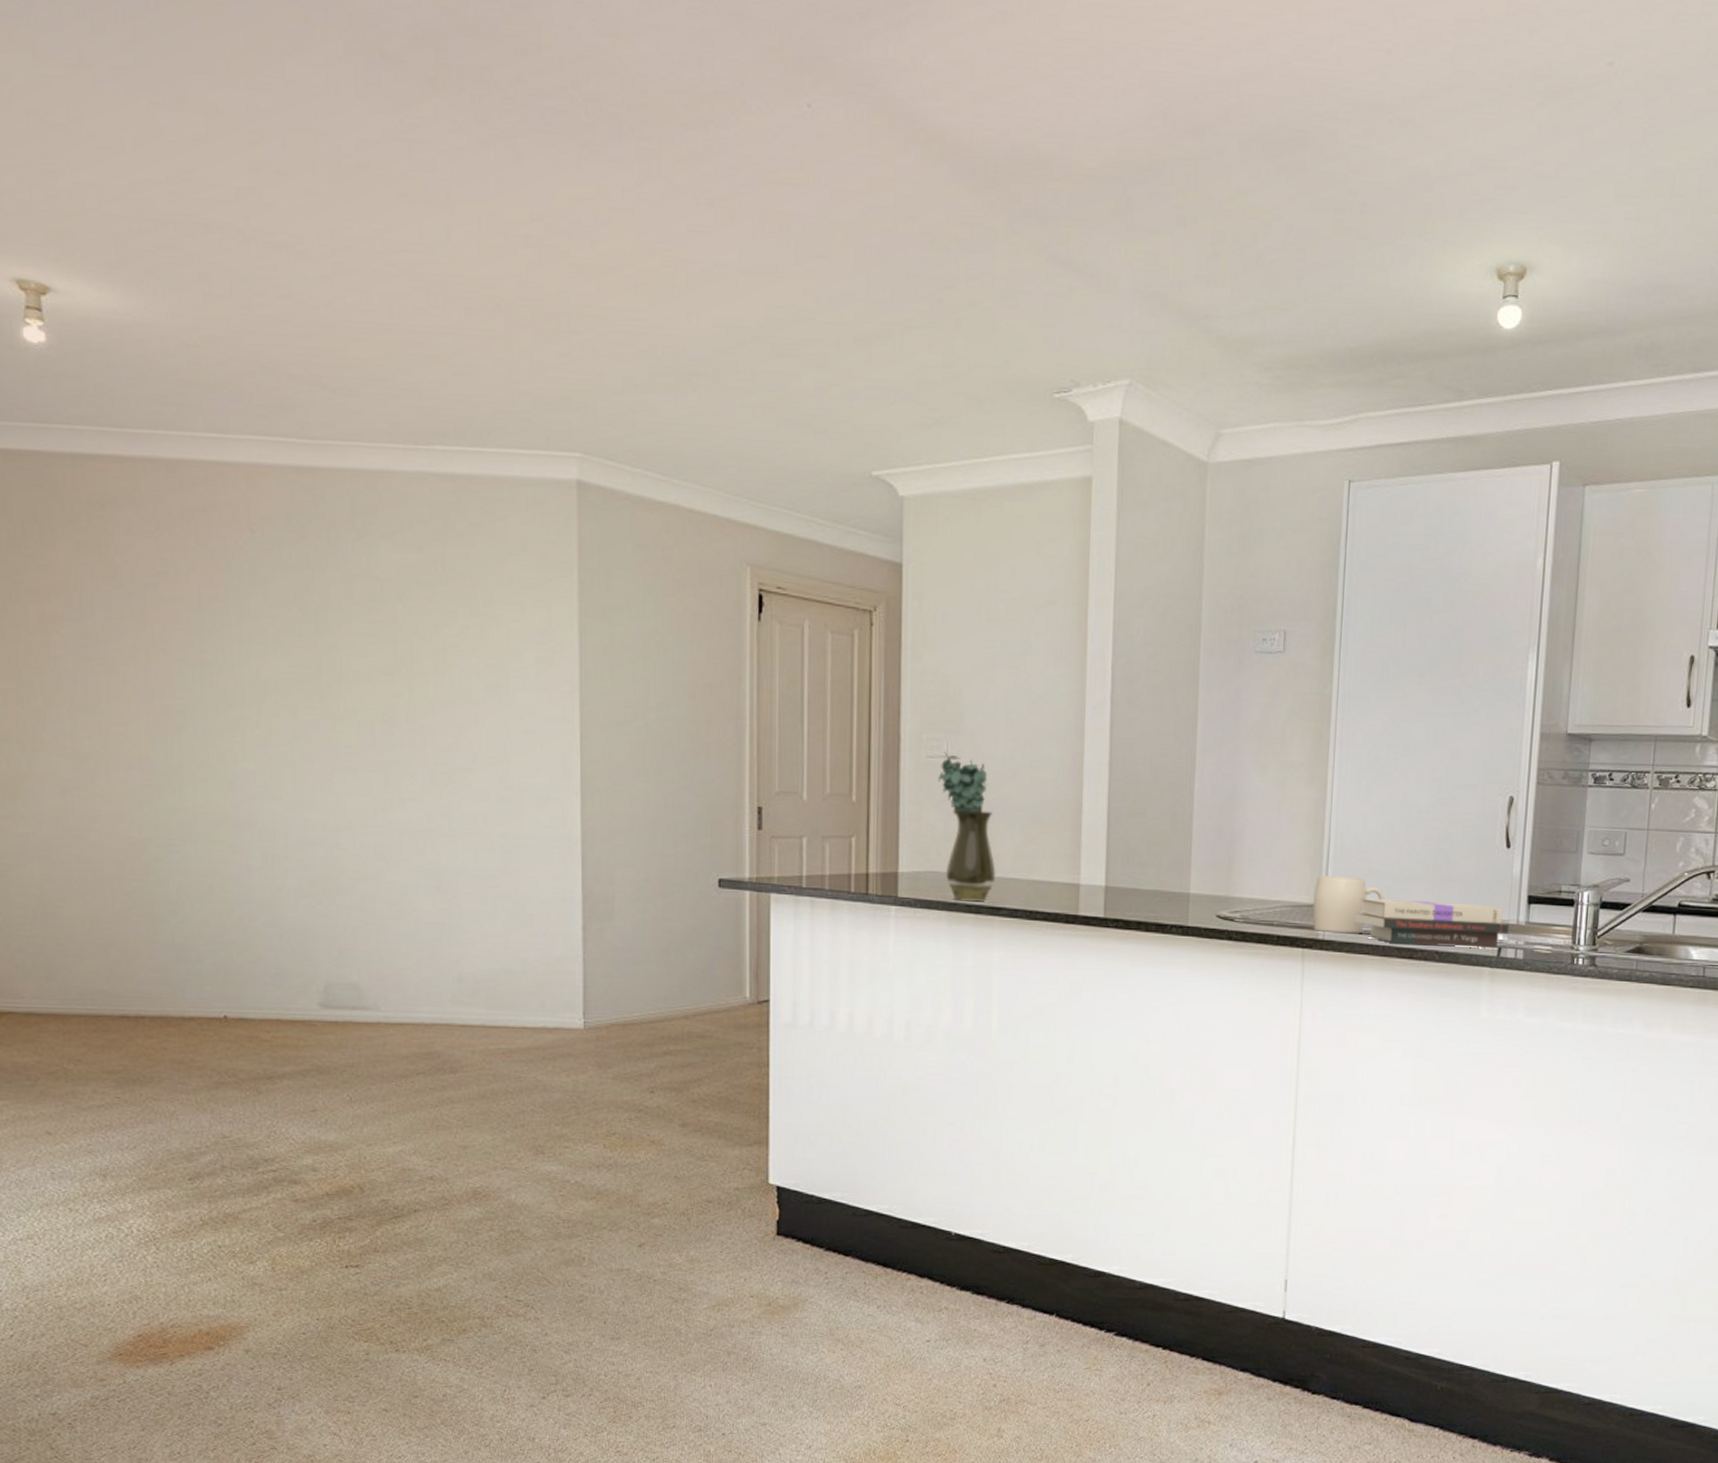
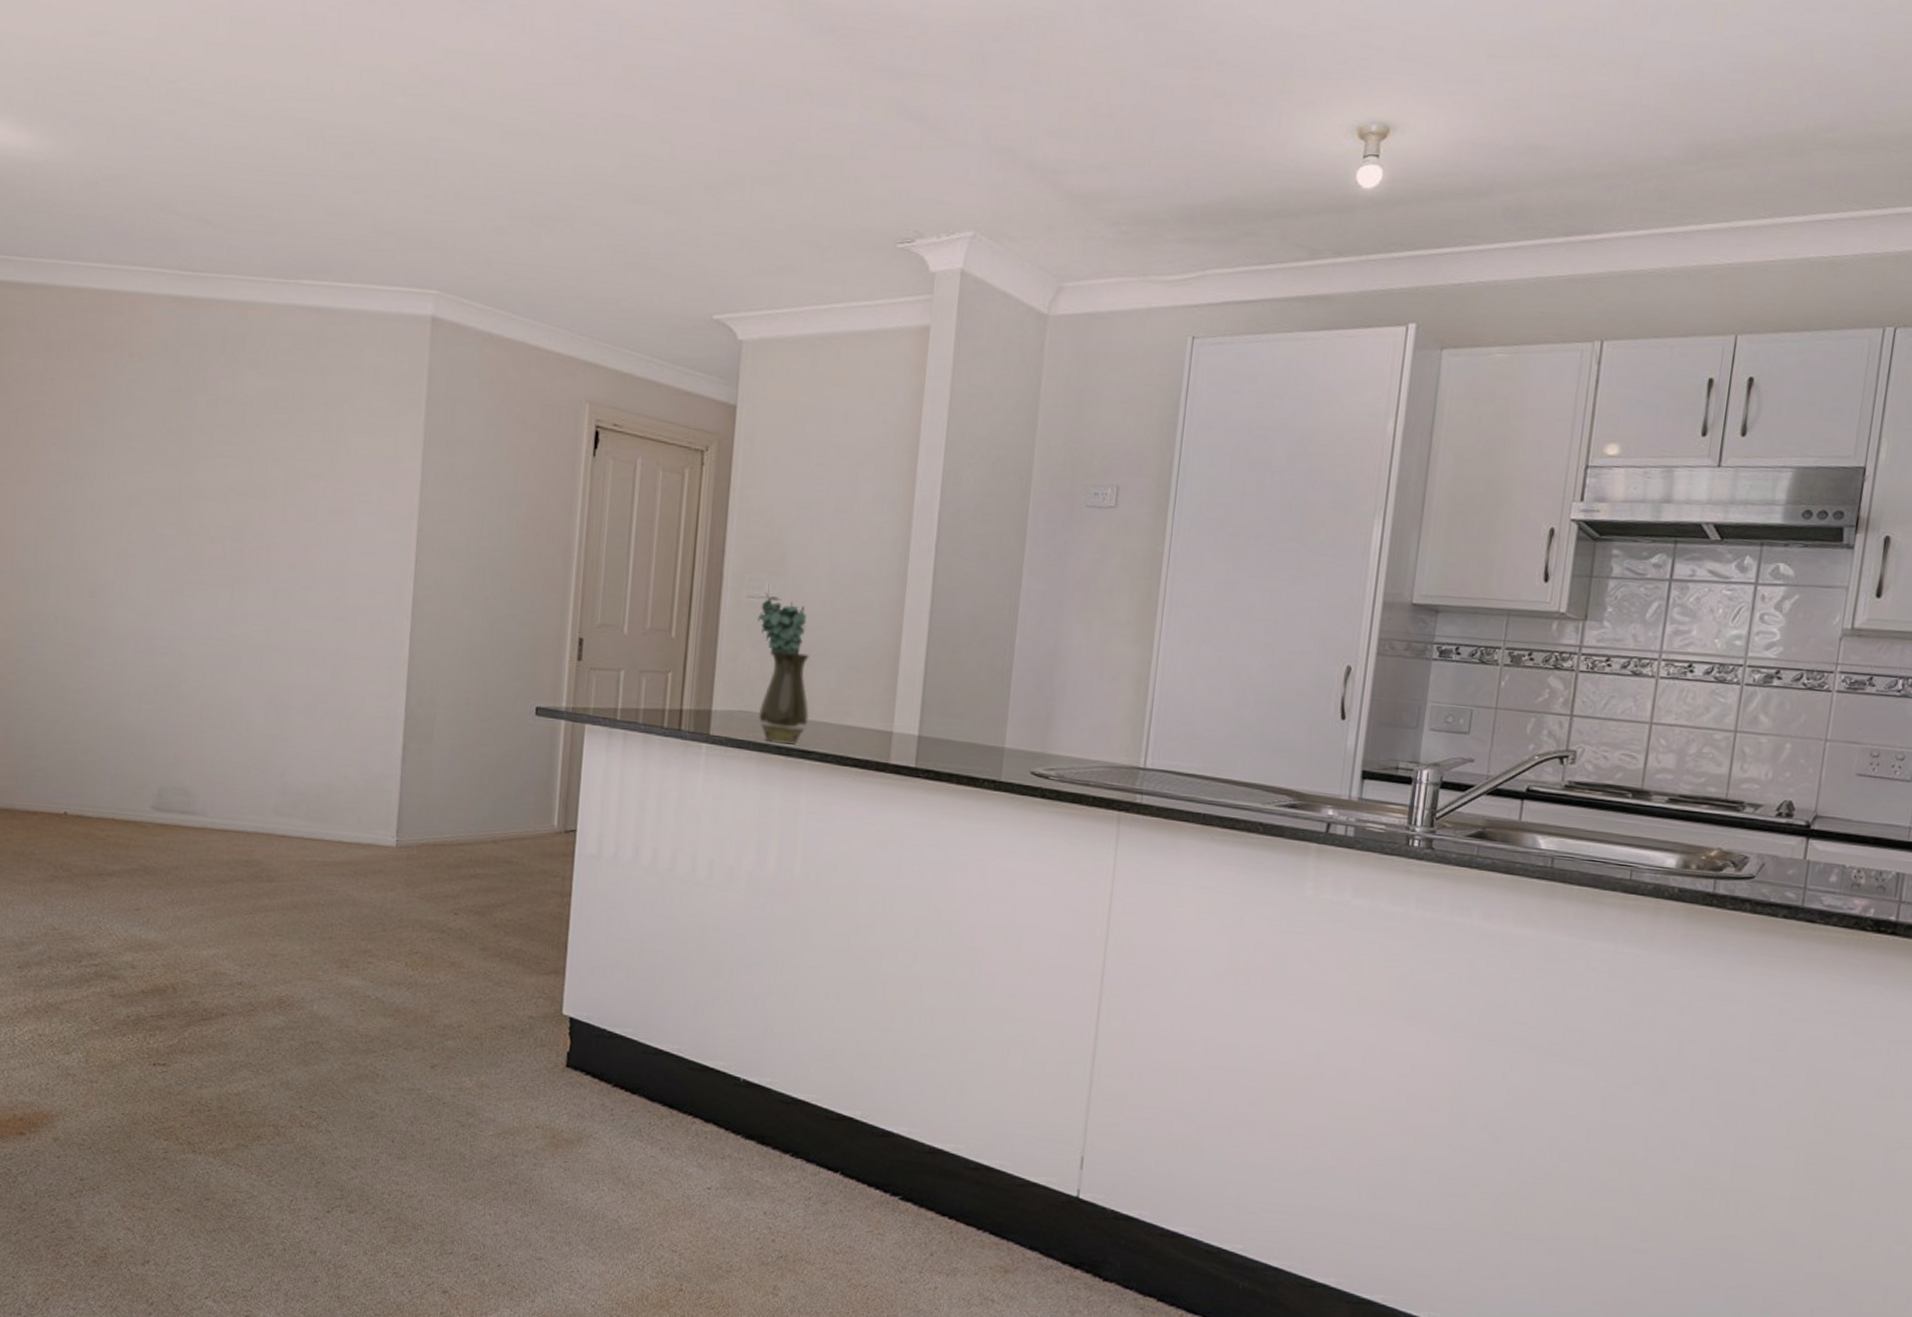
mug: present [1312,876,1385,934] -> none [1131,737,1208,800]
books: present [1355,898,1510,948] -> none [1175,762,1341,824]

